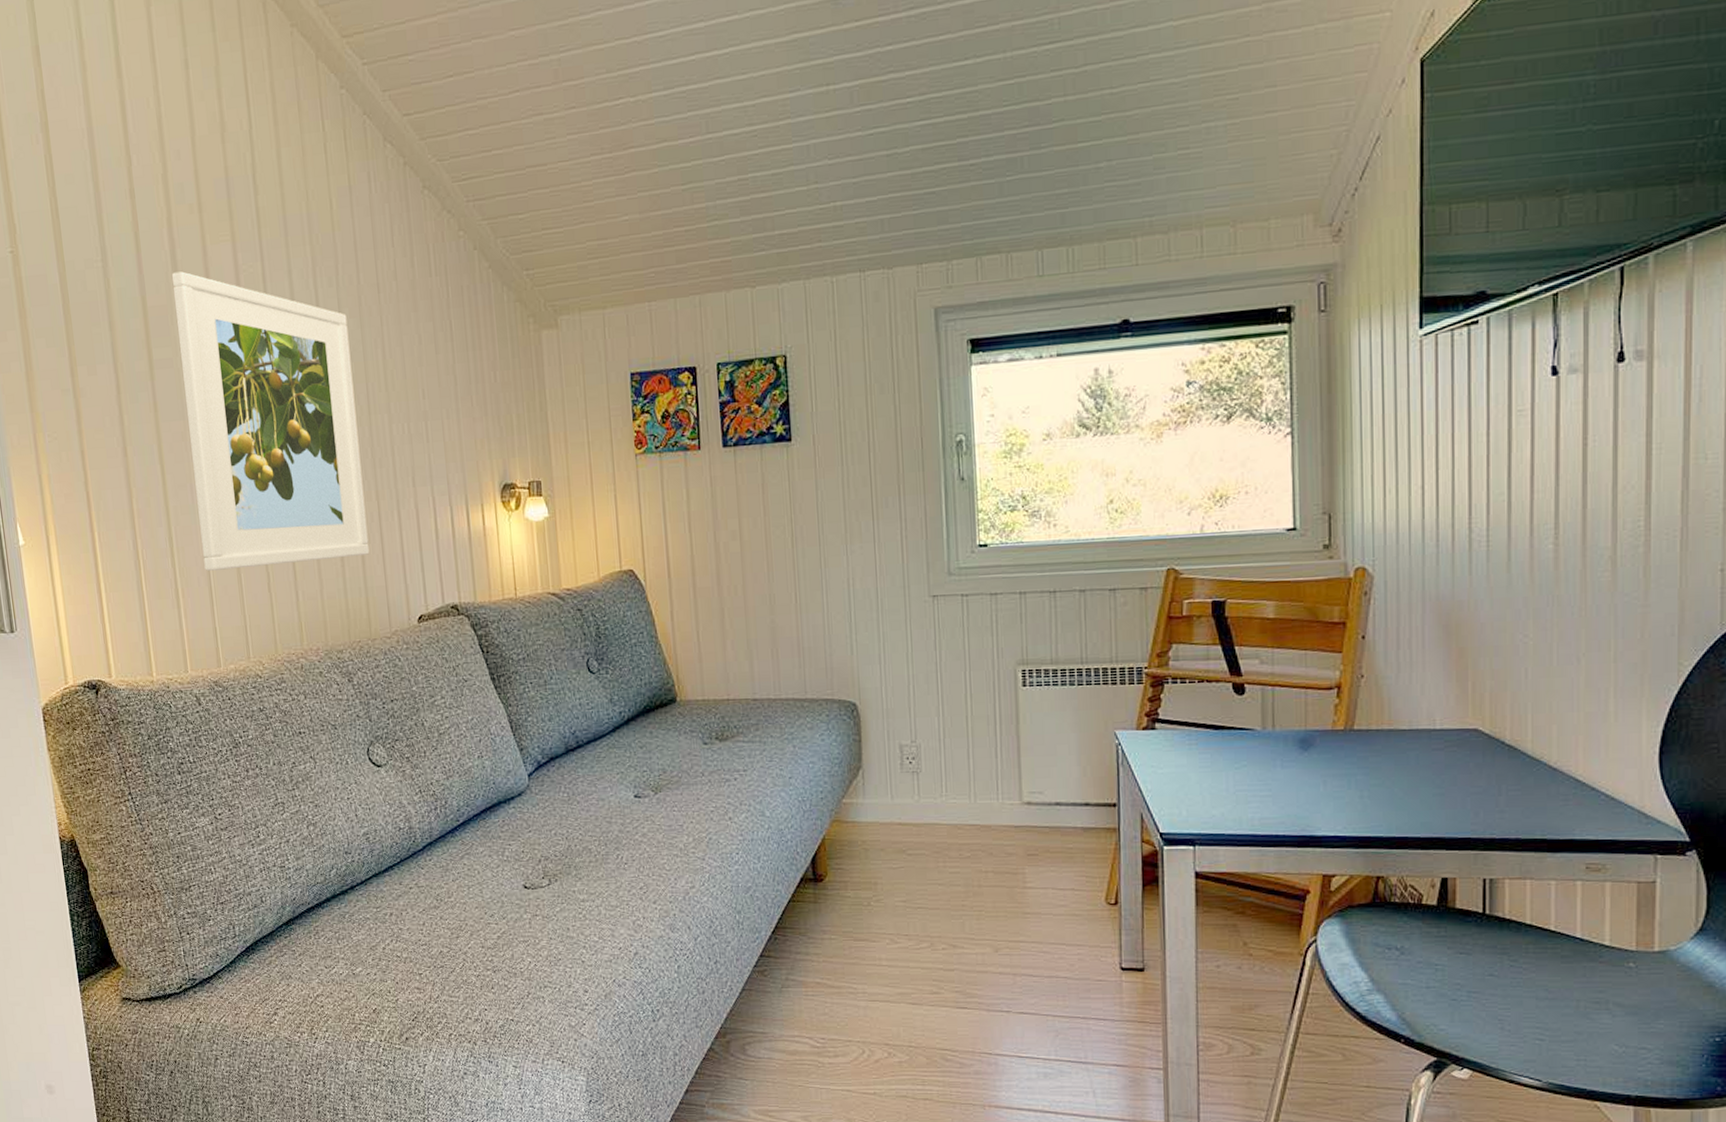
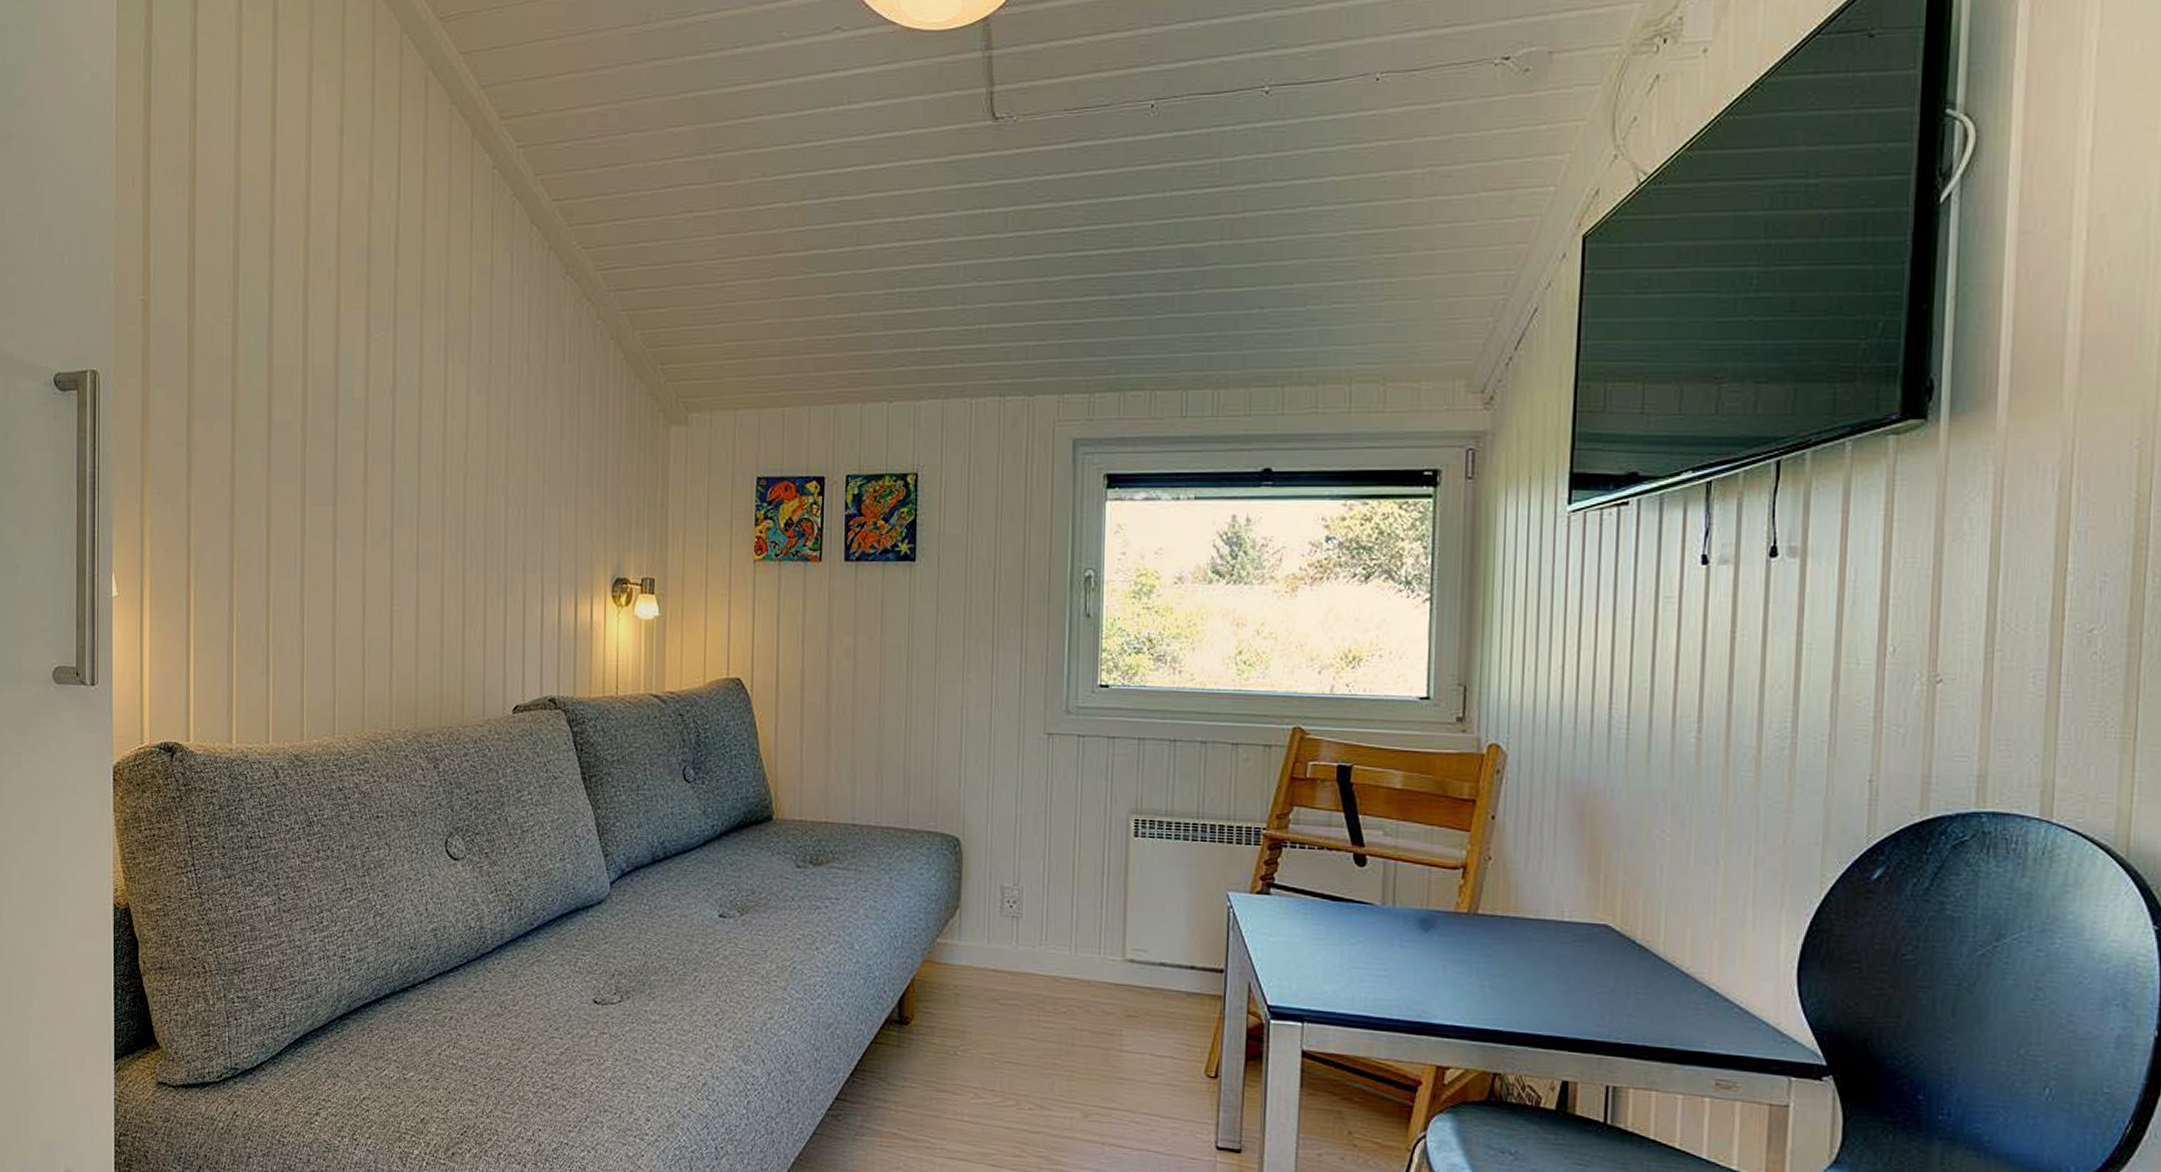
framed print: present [171,271,370,571] -> none [299,335,474,641]

